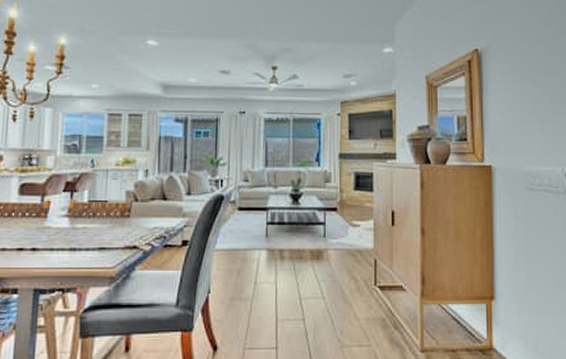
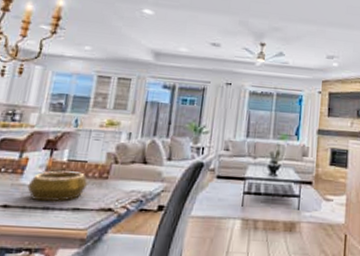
decorative bowl: none [52,212,111,243] -> present [27,171,88,202]

